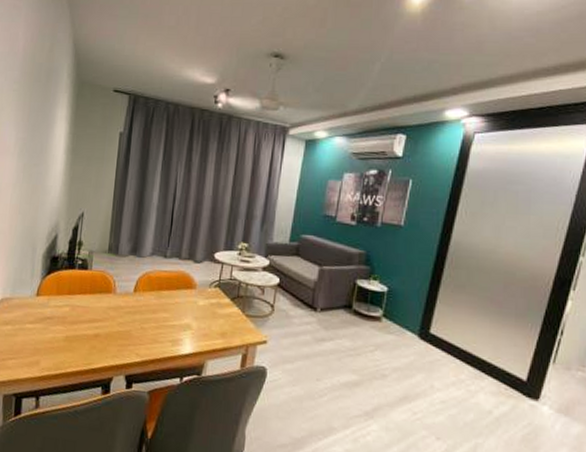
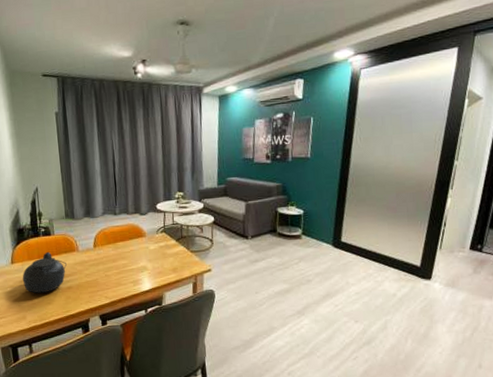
teapot: none [45,288,99,338] -> present [22,251,67,294]

